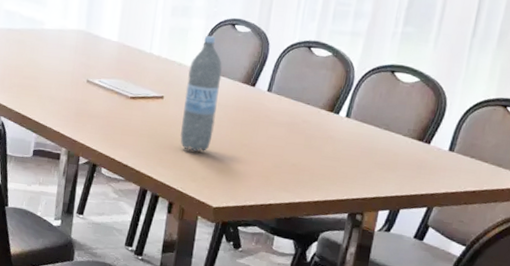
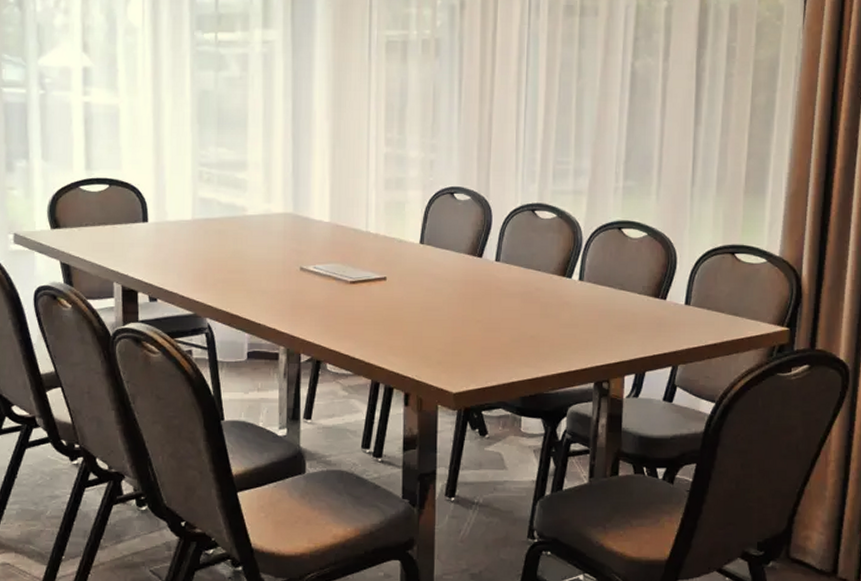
water bottle: present [180,35,222,151] -> none [409,207,446,334]

